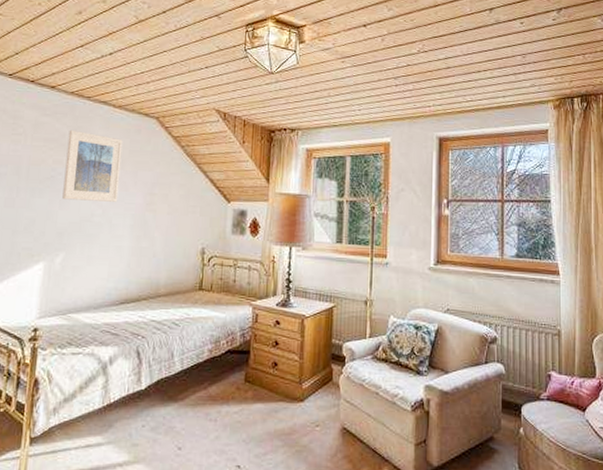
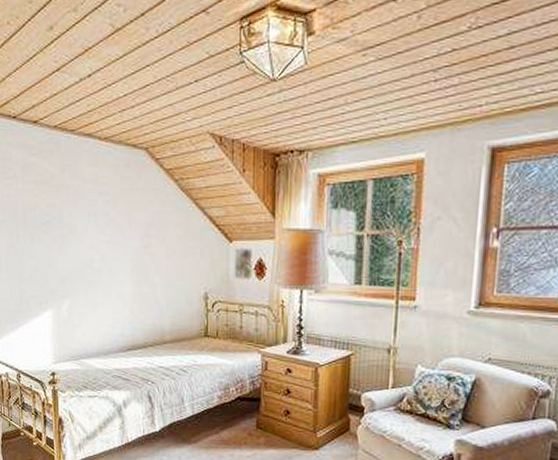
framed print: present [62,129,123,202] -> none [57,169,115,246]

